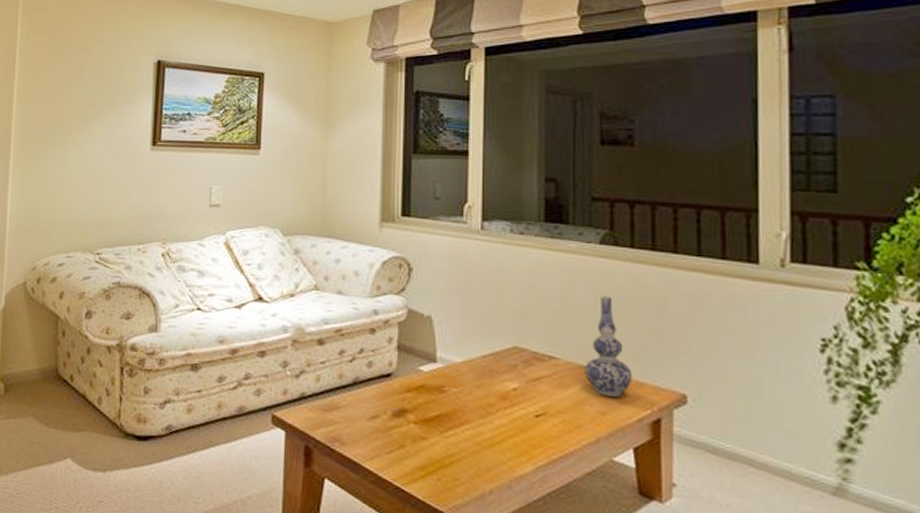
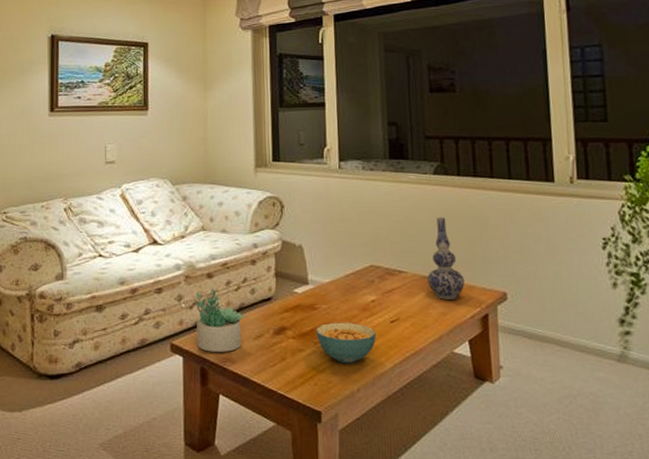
succulent plant: none [302,357,360,431] -> present [195,289,245,352]
cereal bowl: none [443,409,517,461] -> present [316,322,377,364]

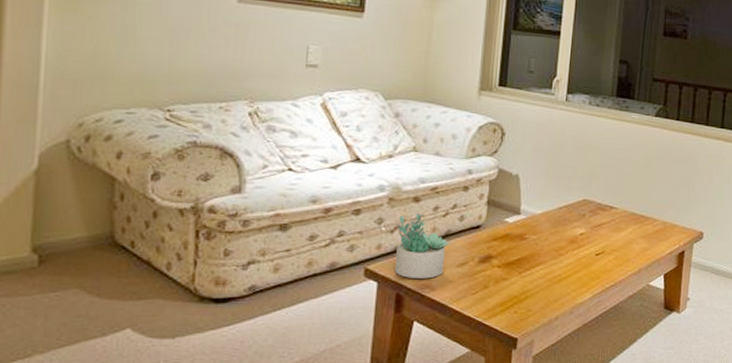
cereal bowl: present [316,322,377,364] -> none [522,253,581,293]
vase: present [427,216,465,299] -> none [635,157,669,236]

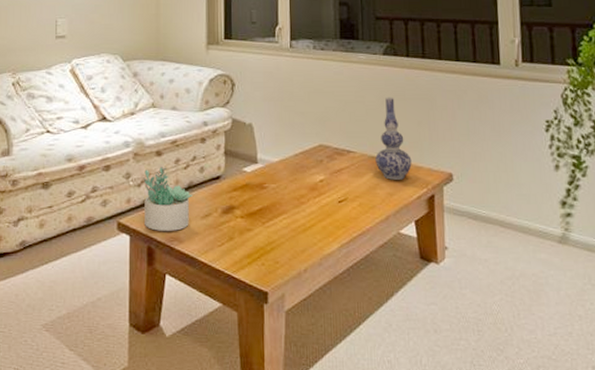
vase: none [635,157,669,236] -> present [375,97,412,180]

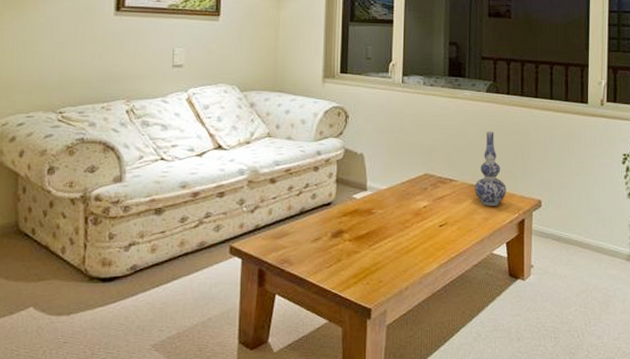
succulent plant: present [143,167,194,231] -> none [256,194,305,254]

